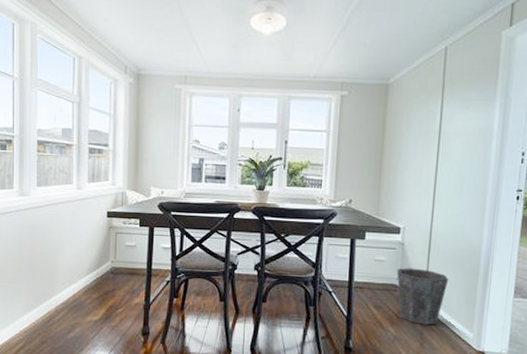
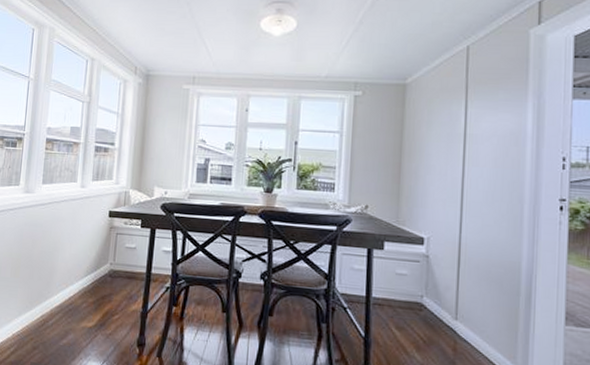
waste bin: present [396,268,448,325] -> none [421,284,483,353]

